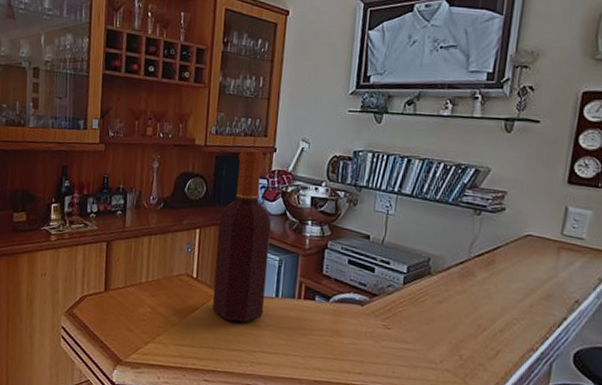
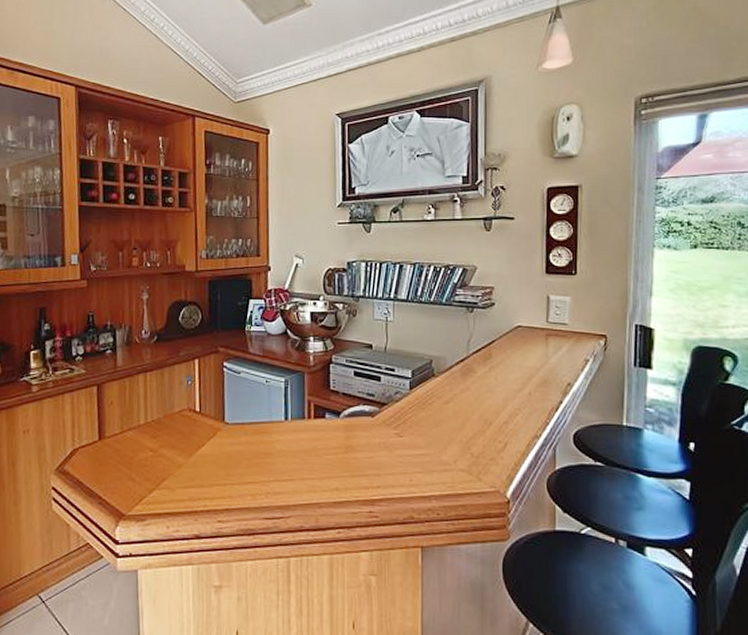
bottle: present [212,148,272,323] -> none [218,270,274,452]

